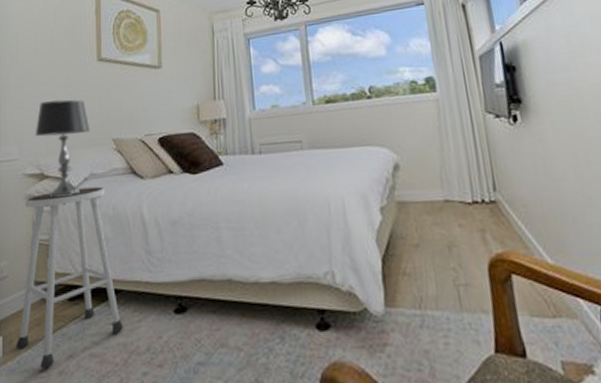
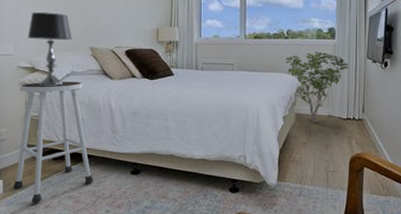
shrub: none [372,110,462,213] -> present [285,51,348,123]

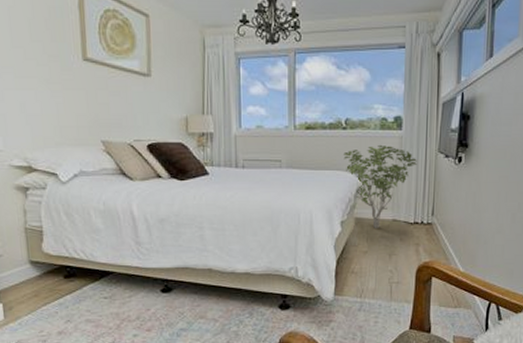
stool: present [13,81,93,203] -> none [15,183,116,329]
table lamp: present [27,11,72,87] -> none [19,95,78,190]

